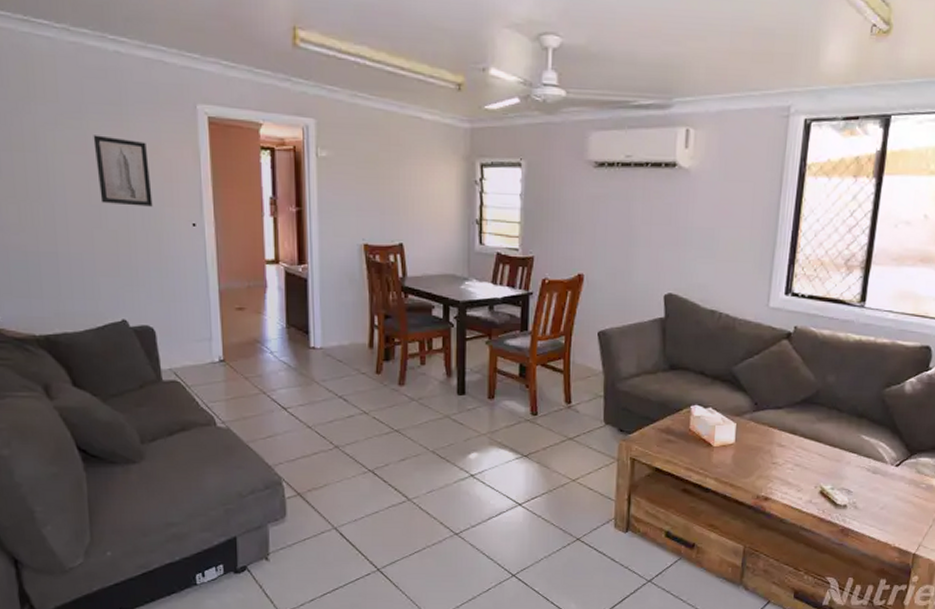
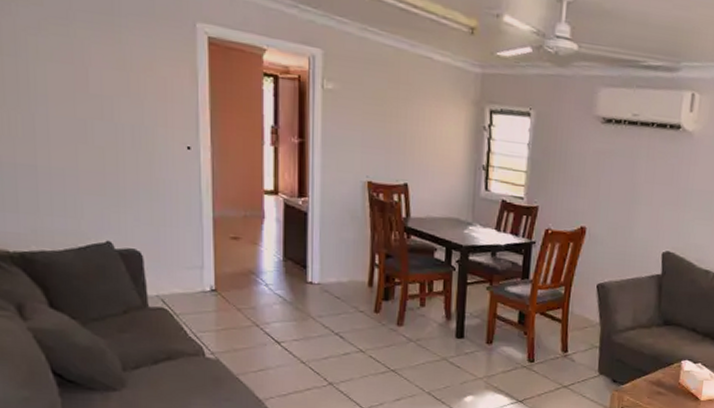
wall art: present [93,135,153,207] -> none [80,44,144,126]

